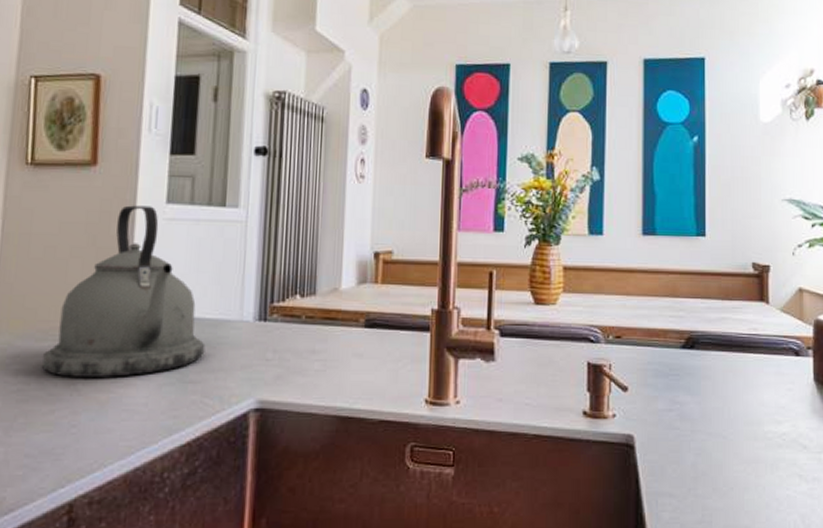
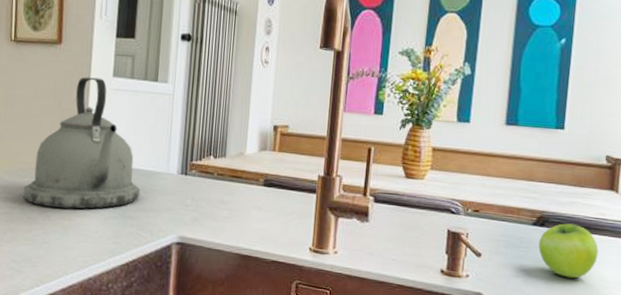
fruit: none [690,343,755,407] -> present [538,223,599,279]

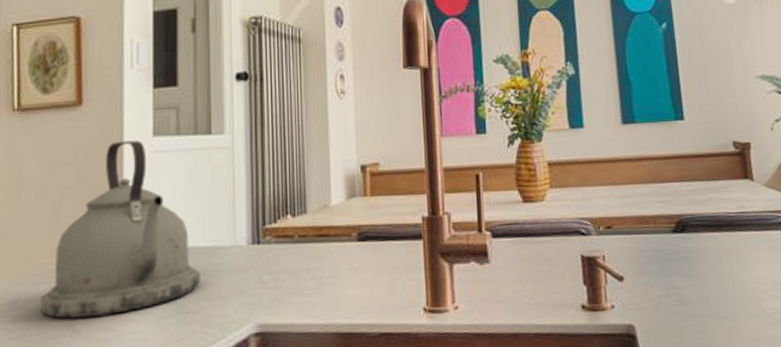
fruit: present [538,223,599,279] -> none [683,223,748,287]

